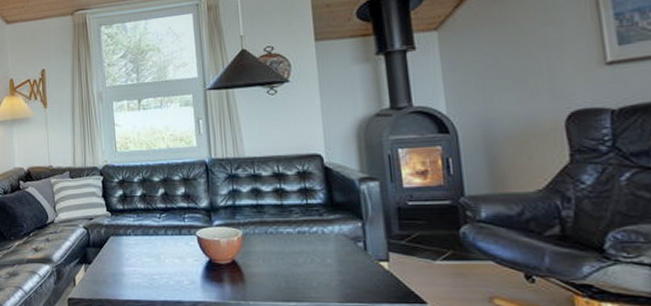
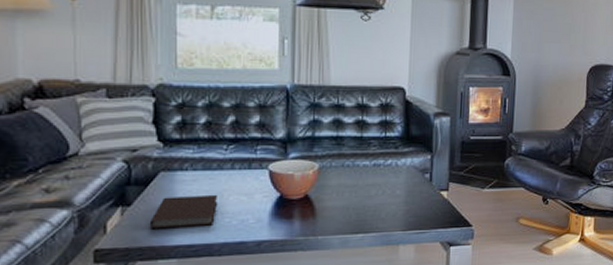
notebook: none [105,257,157,285] -> present [149,194,219,229]

